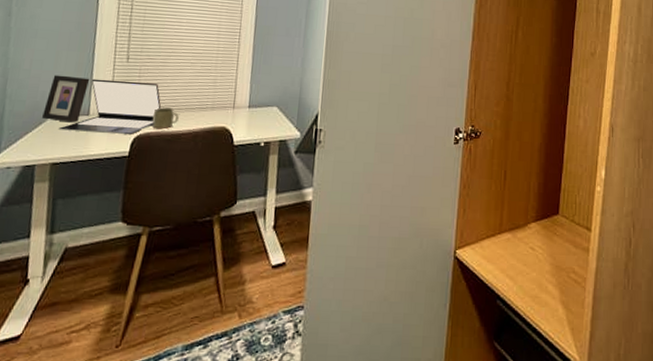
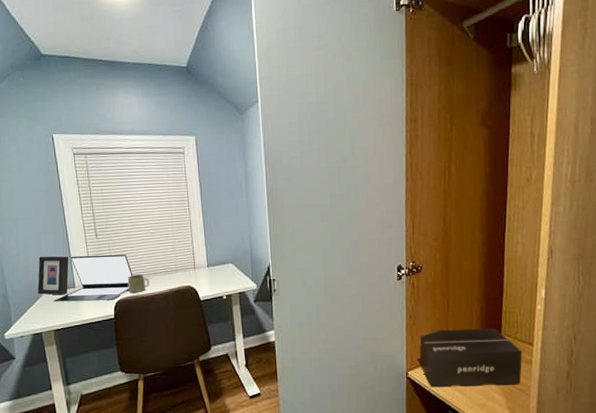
box: none [467,203,579,276] -> present [417,328,522,388]

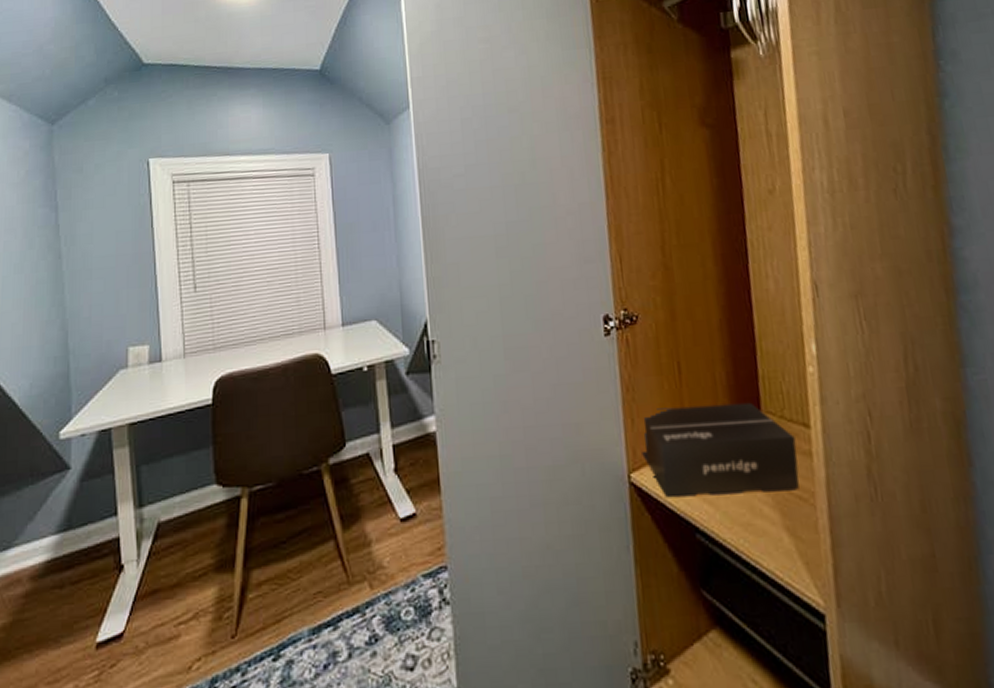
picture frame: present [37,256,69,295] -> none [111,317,157,373]
laptop: present [53,254,133,302] -> none [130,312,241,383]
mug: present [127,274,149,294] -> none [232,339,263,367]

